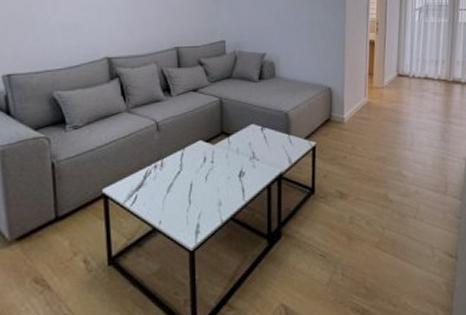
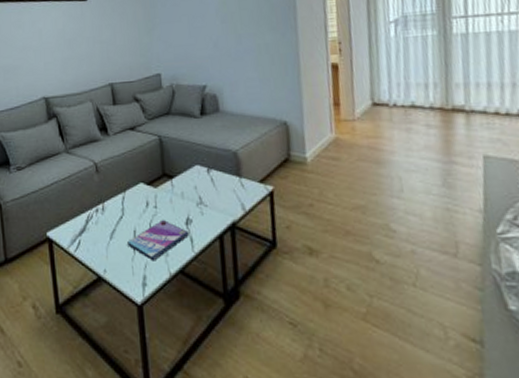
video game case: none [184,174,241,211] -> present [127,220,189,261]

